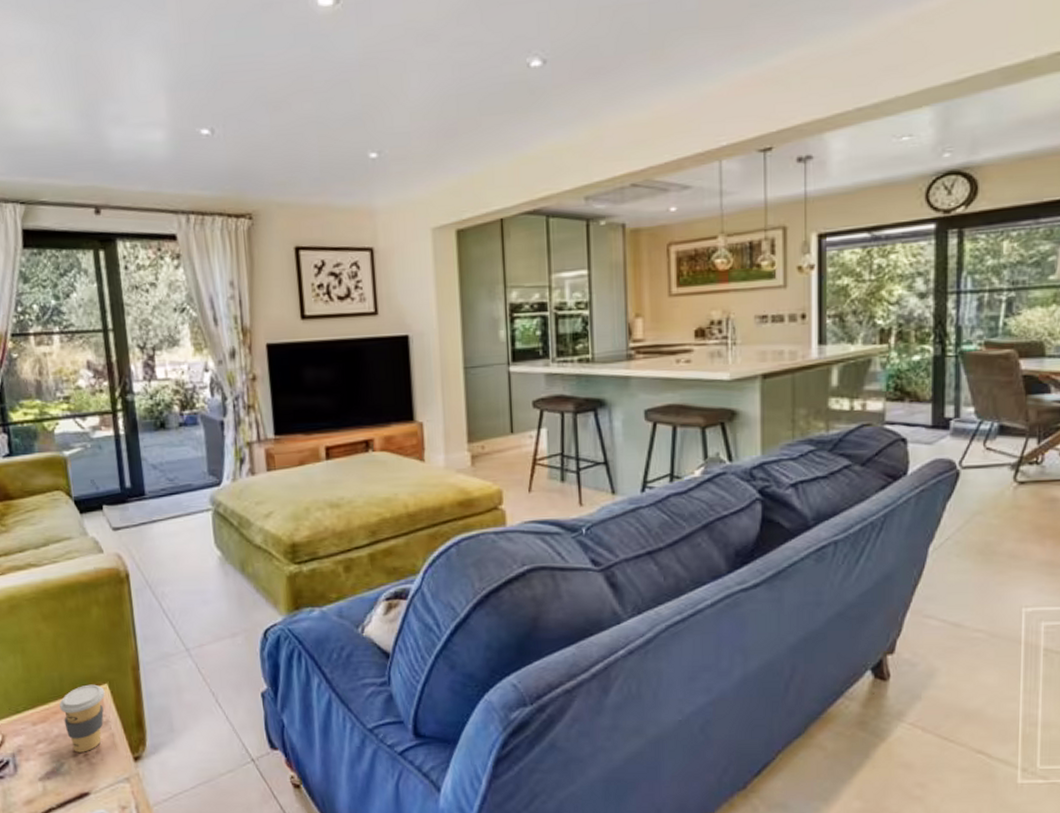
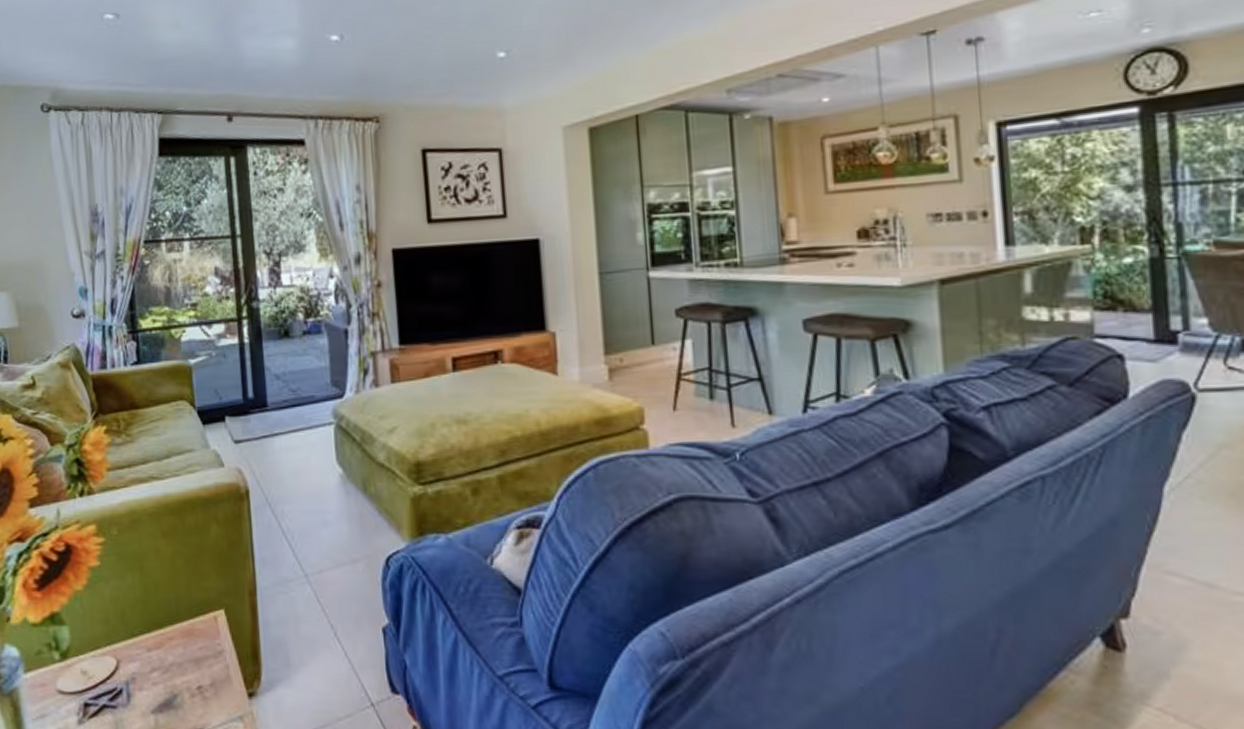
coffee cup: present [59,684,105,753] -> none [175,609,221,685]

